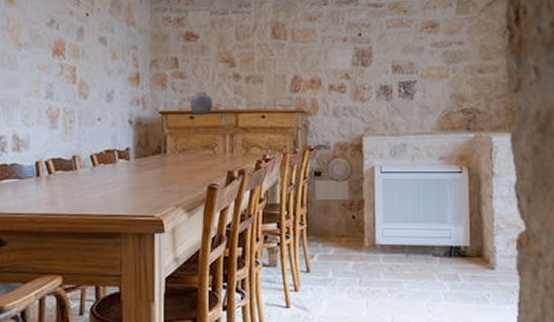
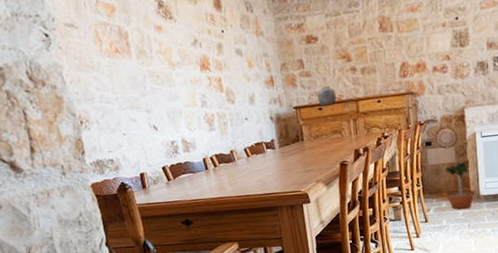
potted tree: none [332,195,371,259] -> present [444,158,476,209]

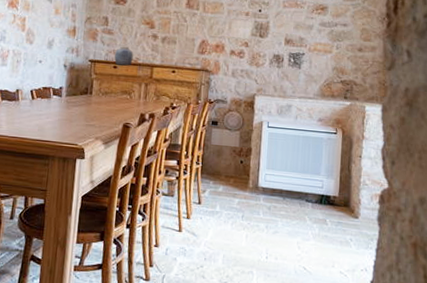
potted tree: present [444,158,476,209] -> none [222,144,255,198]

